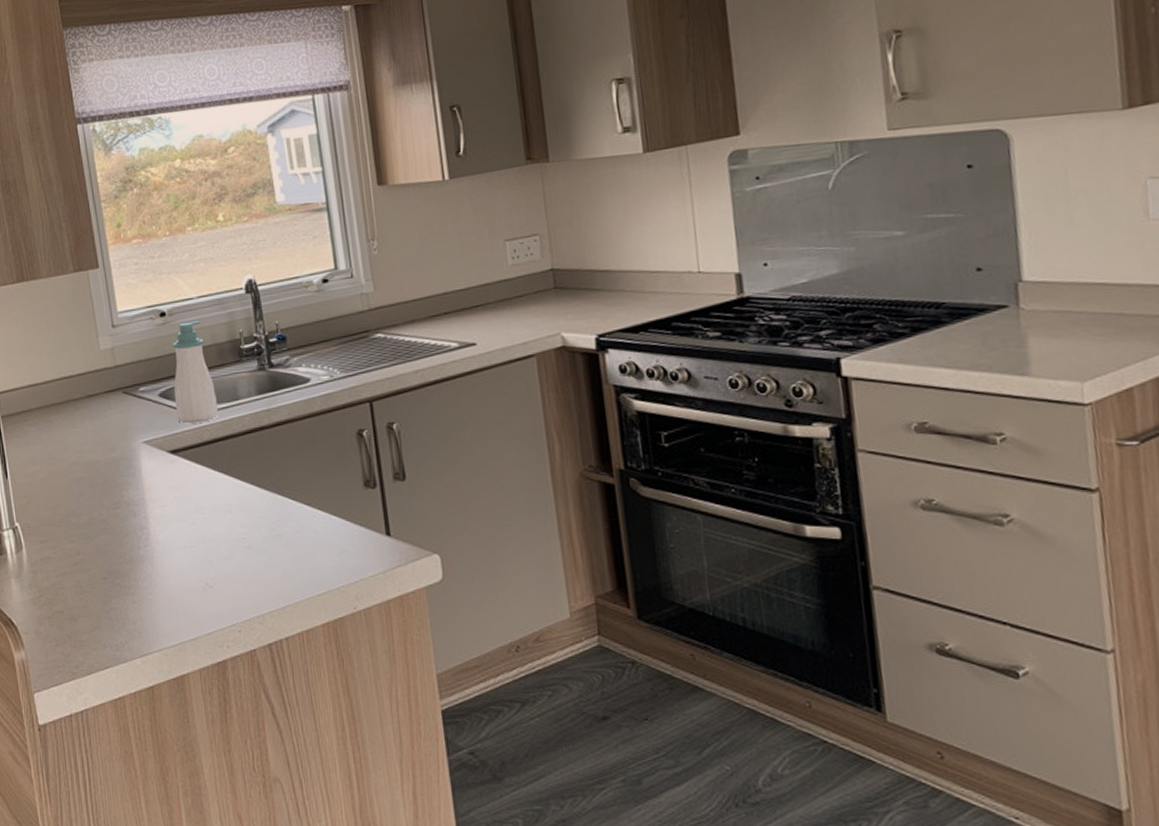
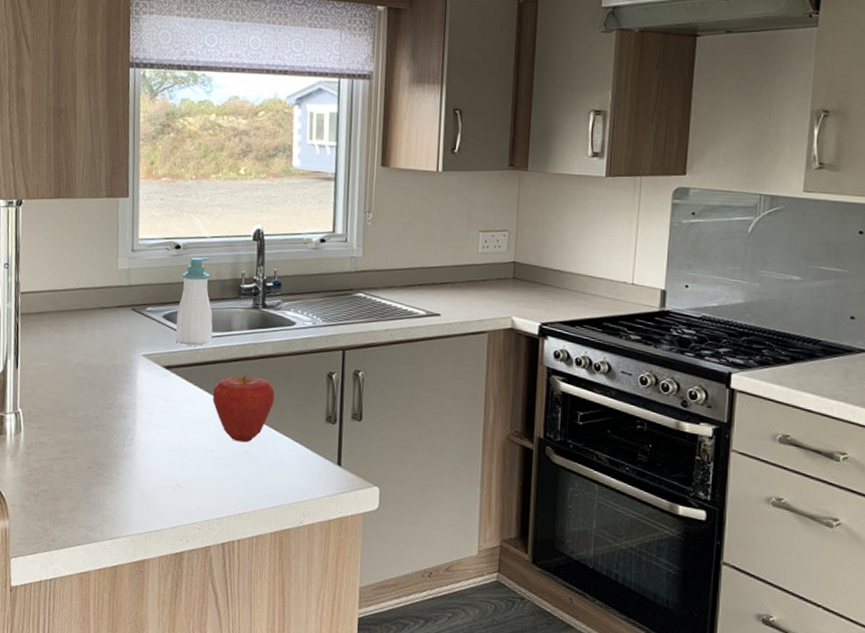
apple: none [229,447,301,525] -> present [213,375,275,443]

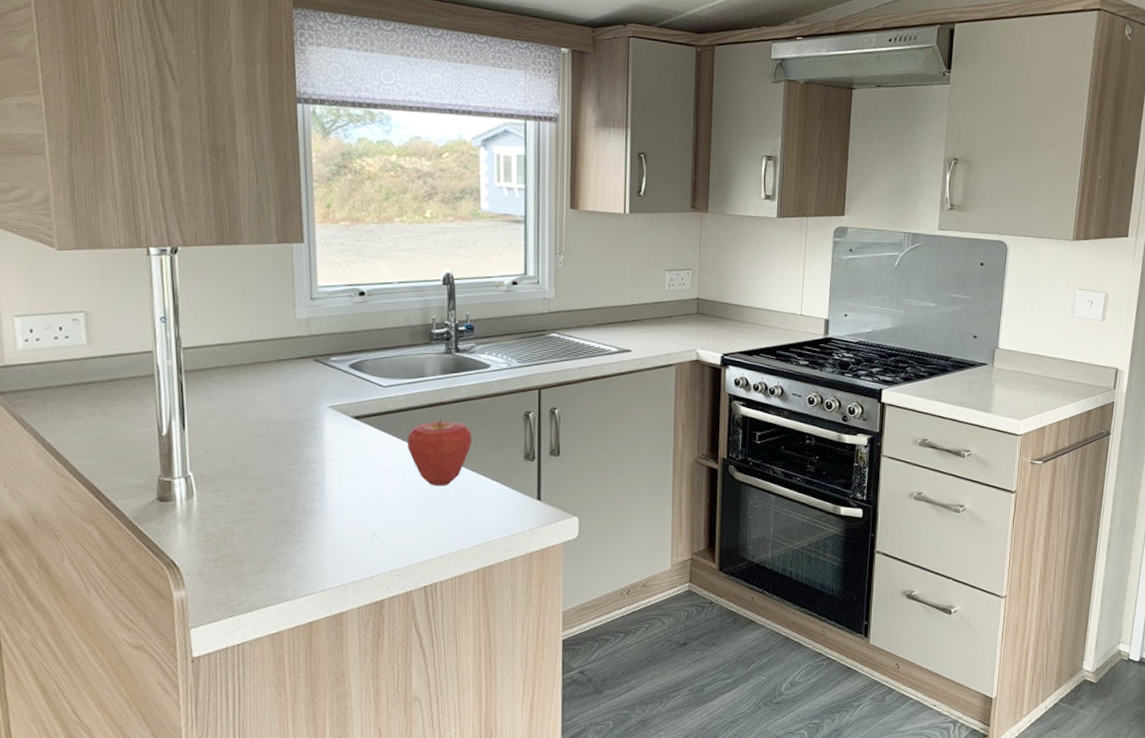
soap bottle: present [175,257,213,346] -> none [364,303,405,394]

